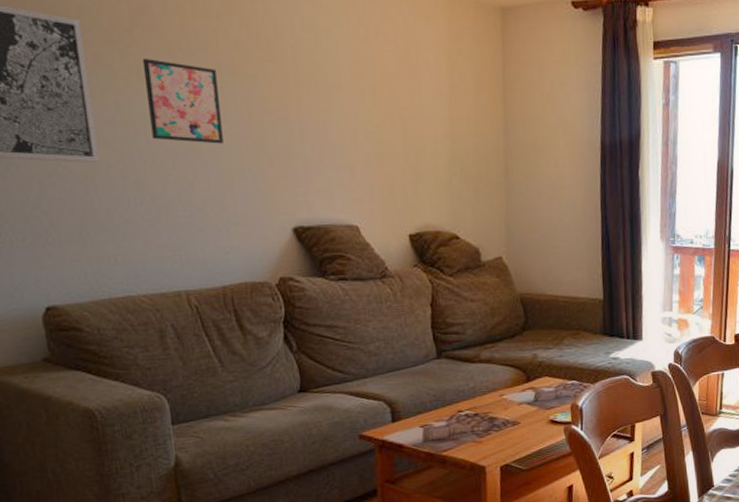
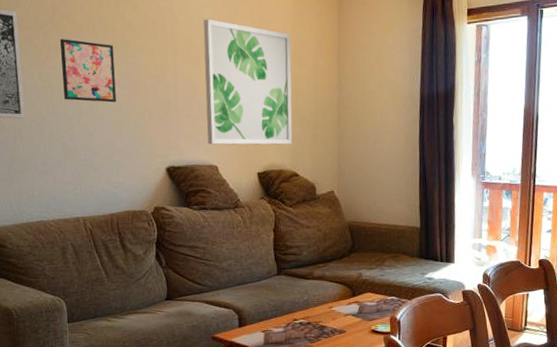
wall art: none [334,40,451,201] -> present [203,18,293,145]

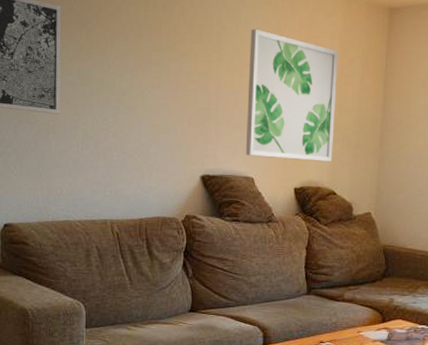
wall art: present [59,39,116,103] -> none [102,37,157,105]

